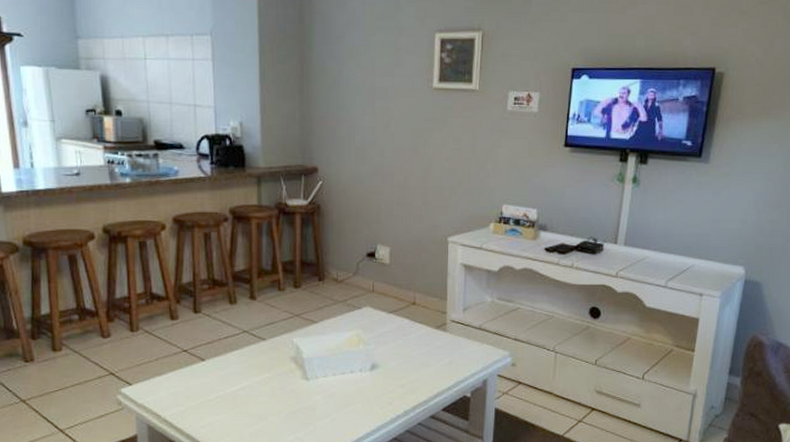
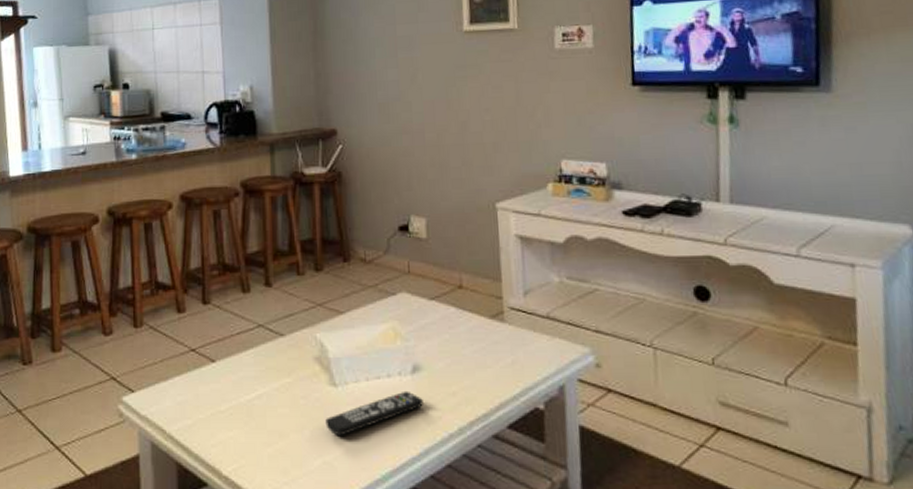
remote control: none [298,383,378,418] -> present [325,390,423,436]

